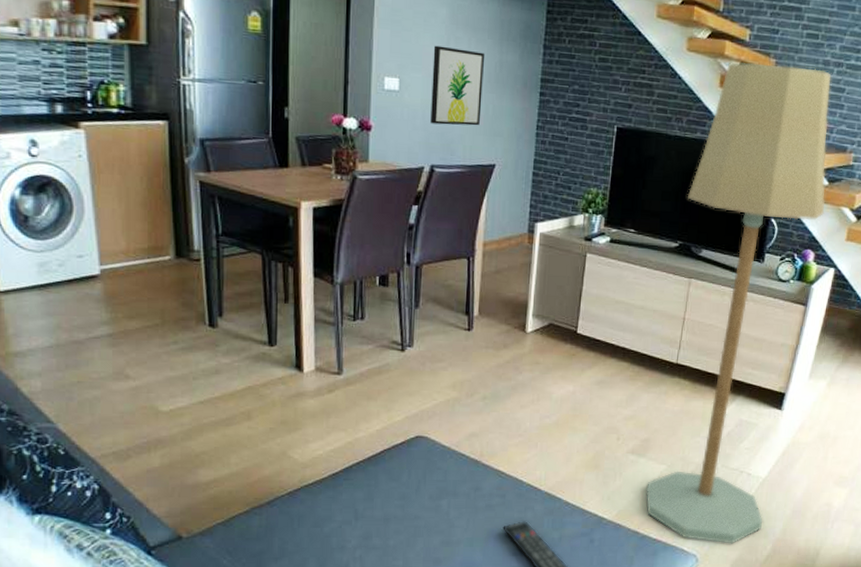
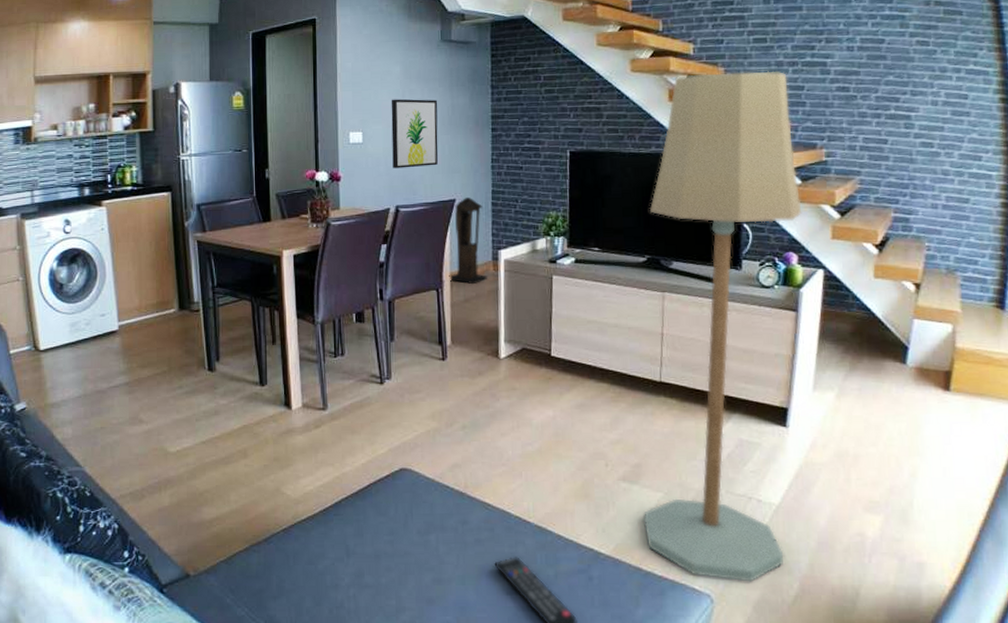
lantern: none [482,164,523,255] -> present [449,197,487,284]

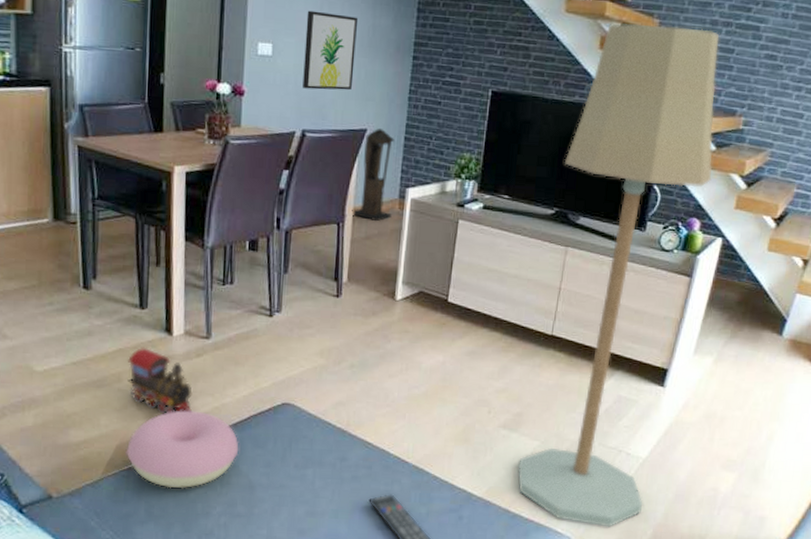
toy train: none [252,422,314,487] -> present [127,347,193,414]
cushion: none [255,481,362,561] -> present [125,410,239,489]

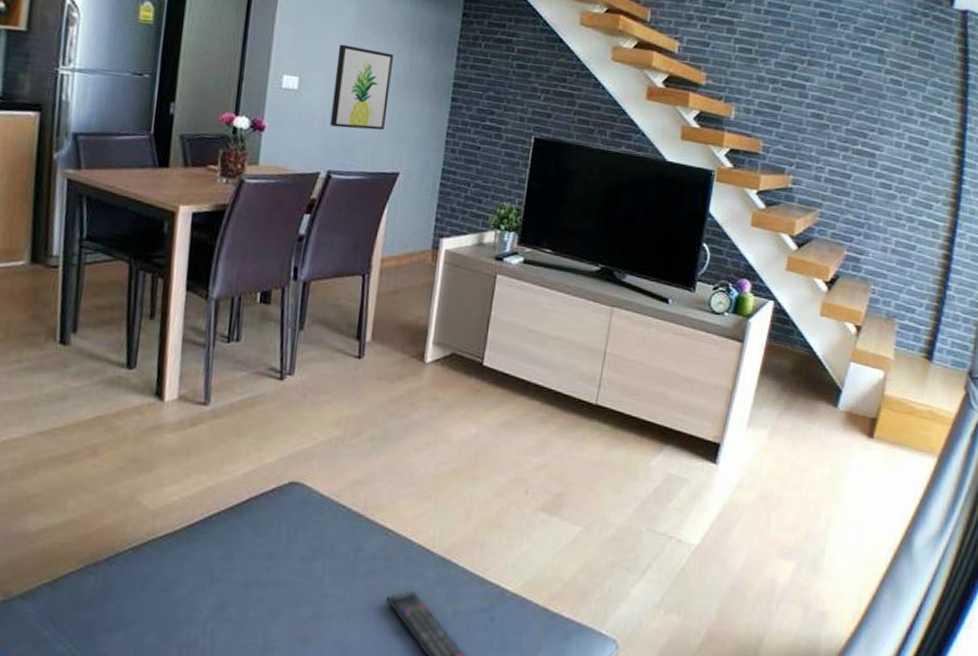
cushion: present [125,410,239,489] -> none [95,490,236,588]
toy train: present [127,347,193,414] -> none [104,414,183,495]
lantern: present [352,129,394,221] -> none [379,173,429,273]
floor lamp: present [517,23,720,527] -> none [557,74,767,627]

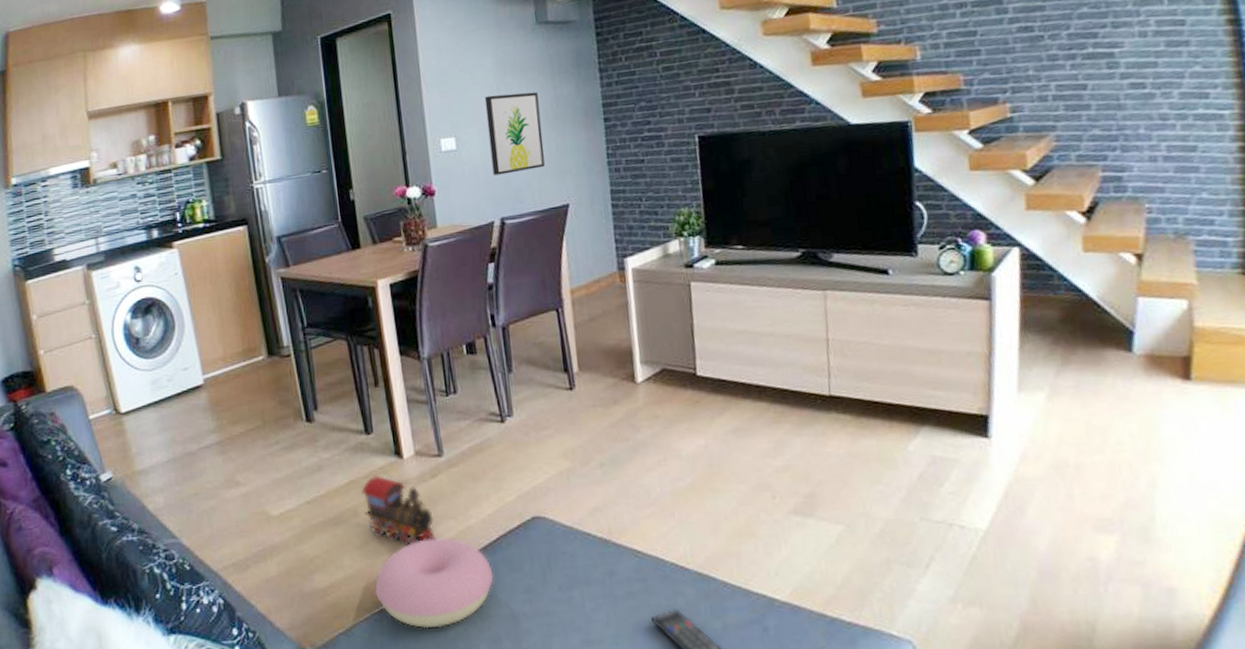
cushion: none [95,490,236,588] -> present [374,537,494,629]
toy train: none [104,414,183,495] -> present [361,475,436,546]

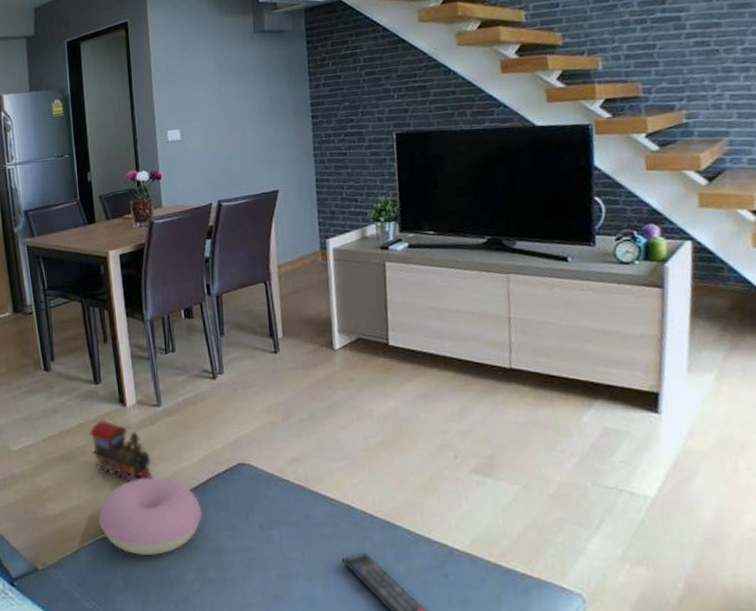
wall art: present [484,92,545,176] -> none [206,91,258,164]

